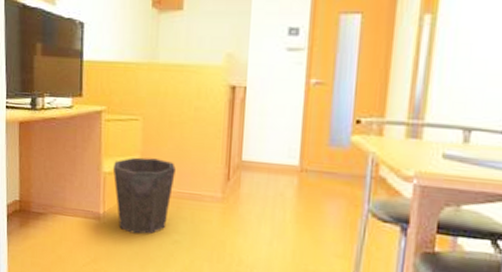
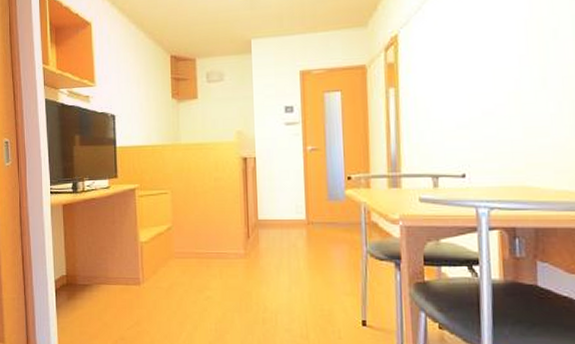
waste bin: present [112,157,176,235] -> none [148,225,203,295]

